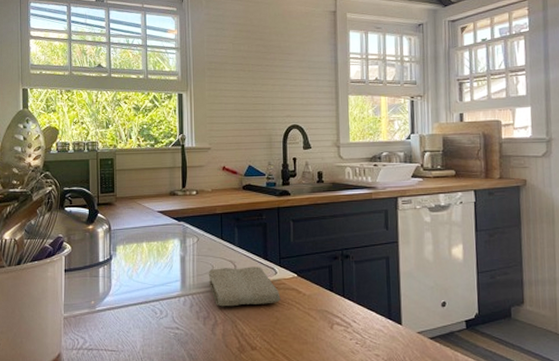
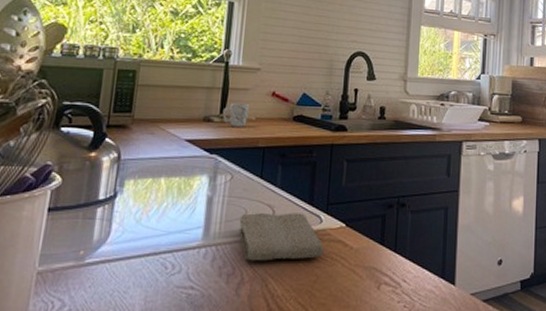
mug: none [184,178,206,198] -> present [222,102,250,127]

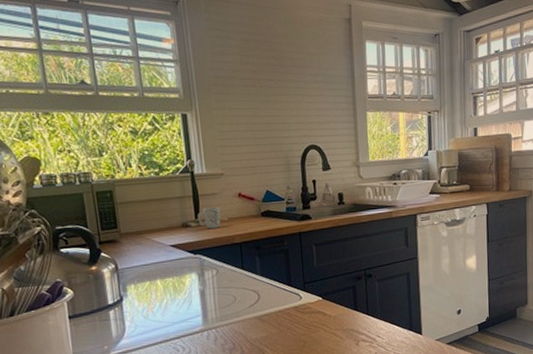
washcloth: present [239,213,324,261] -> none [231,293,307,337]

